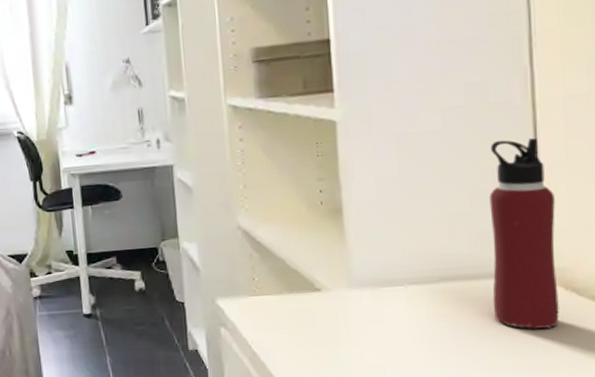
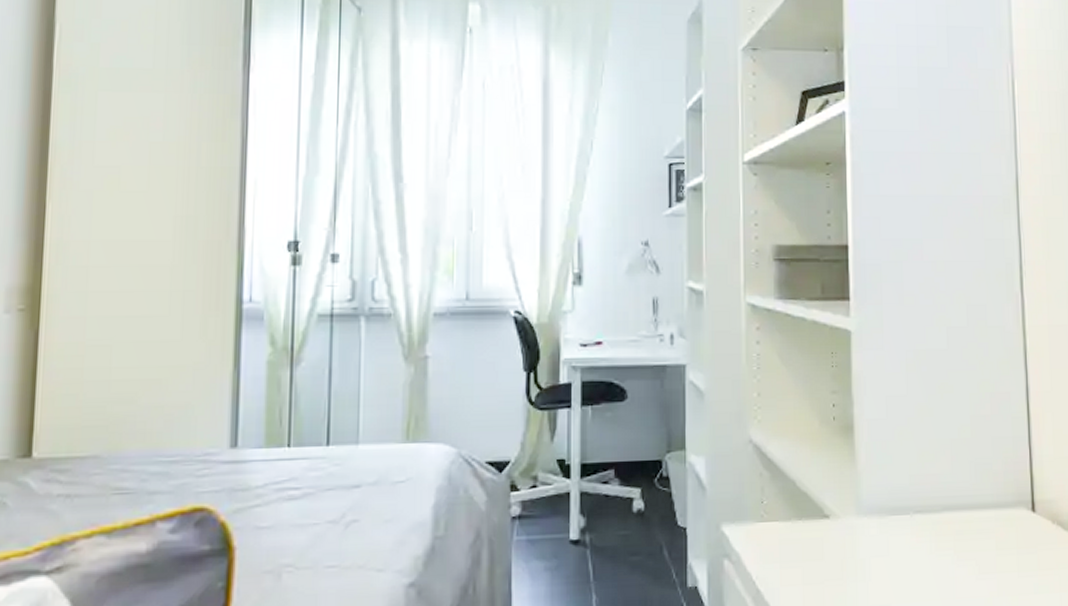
water bottle: present [489,138,559,329] -> none [987,364,1048,565]

